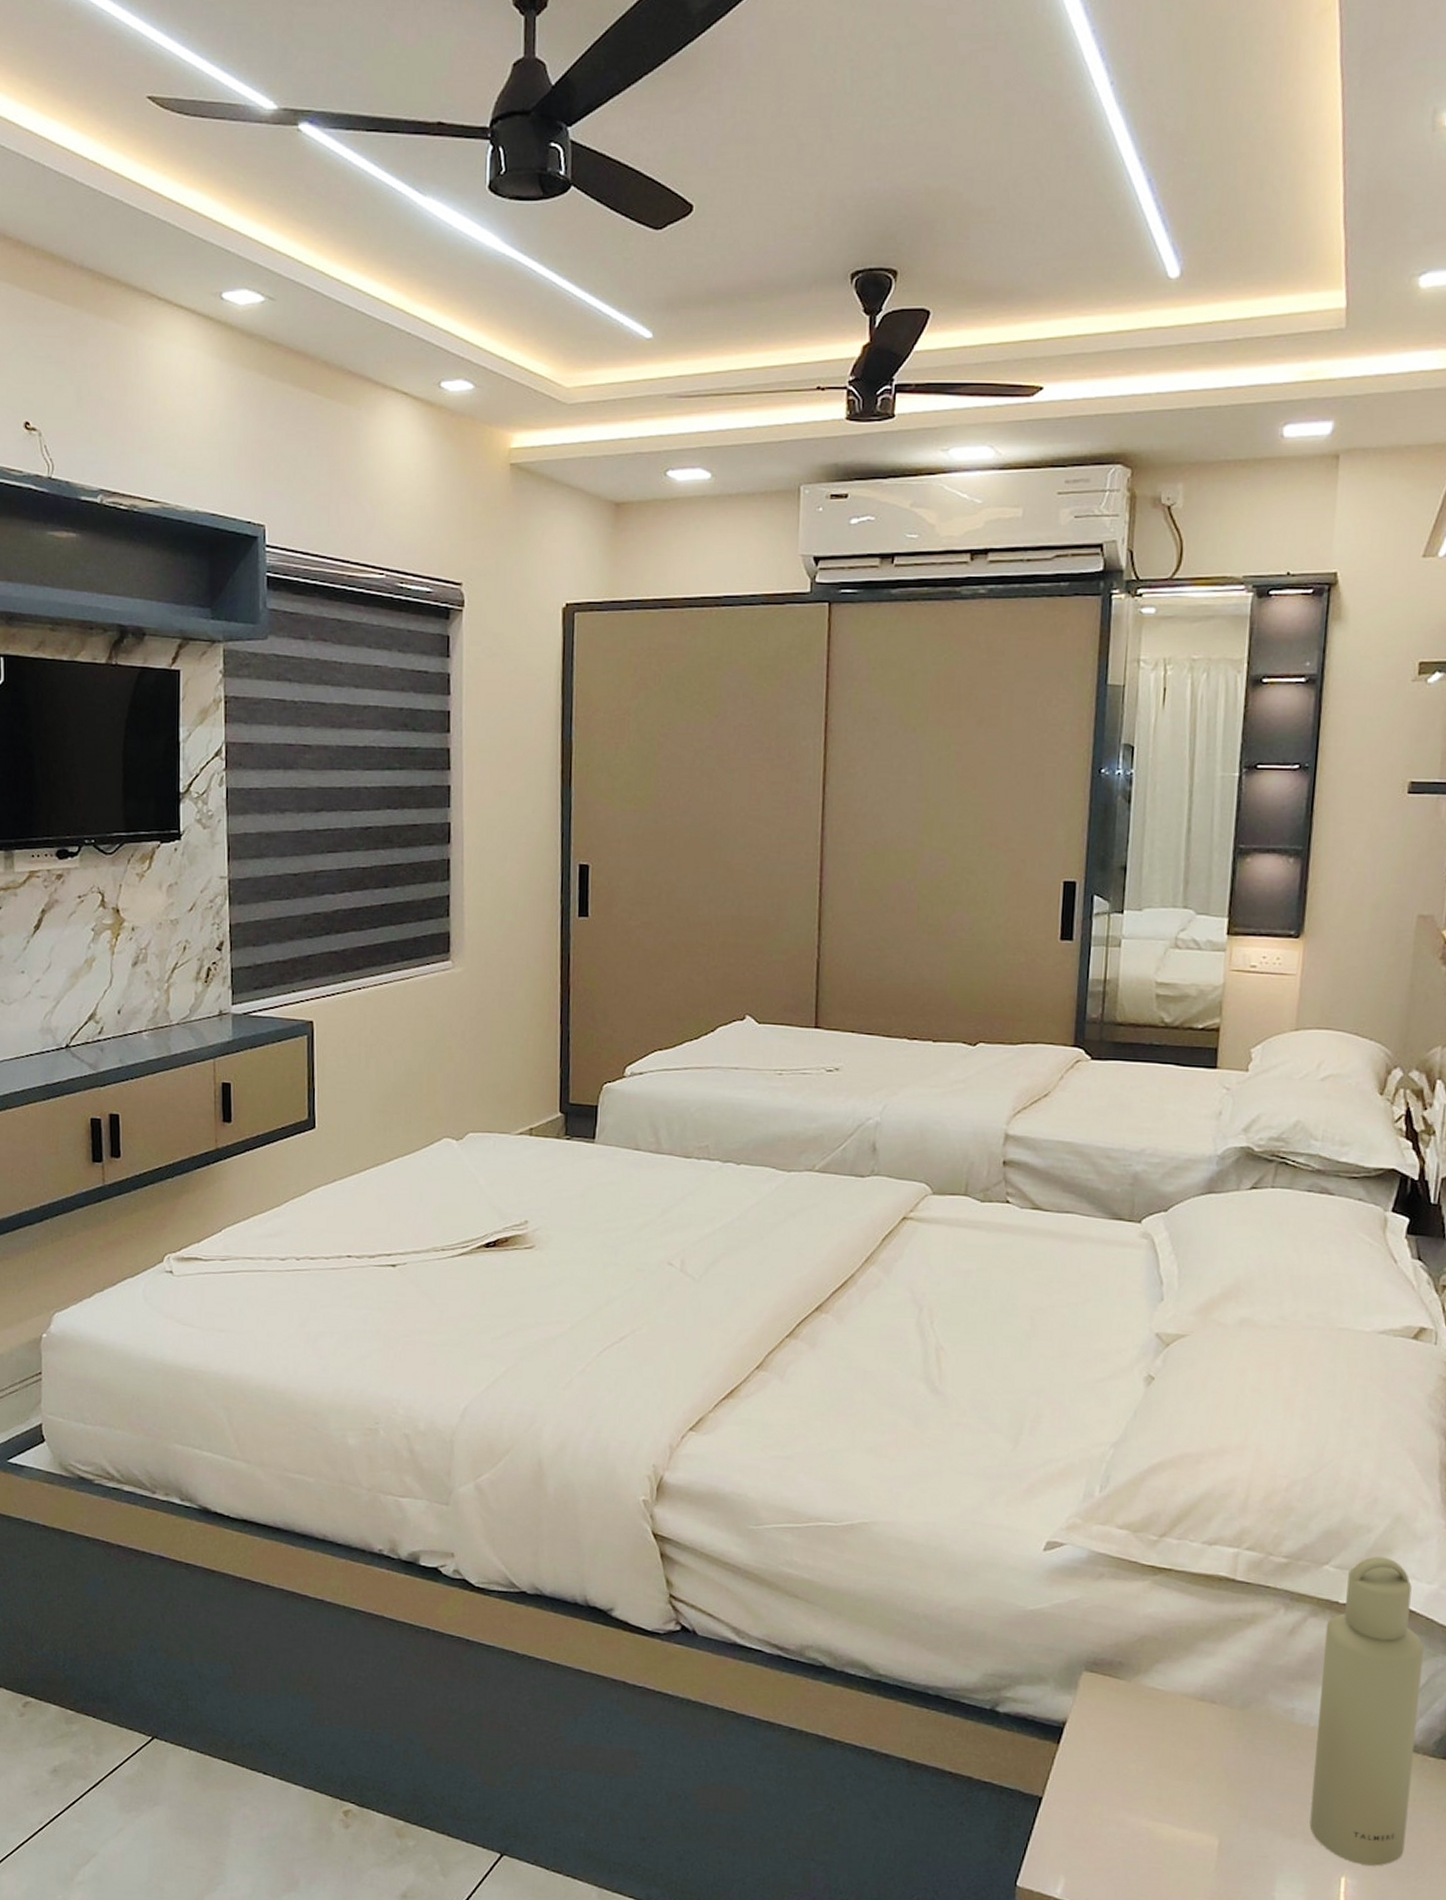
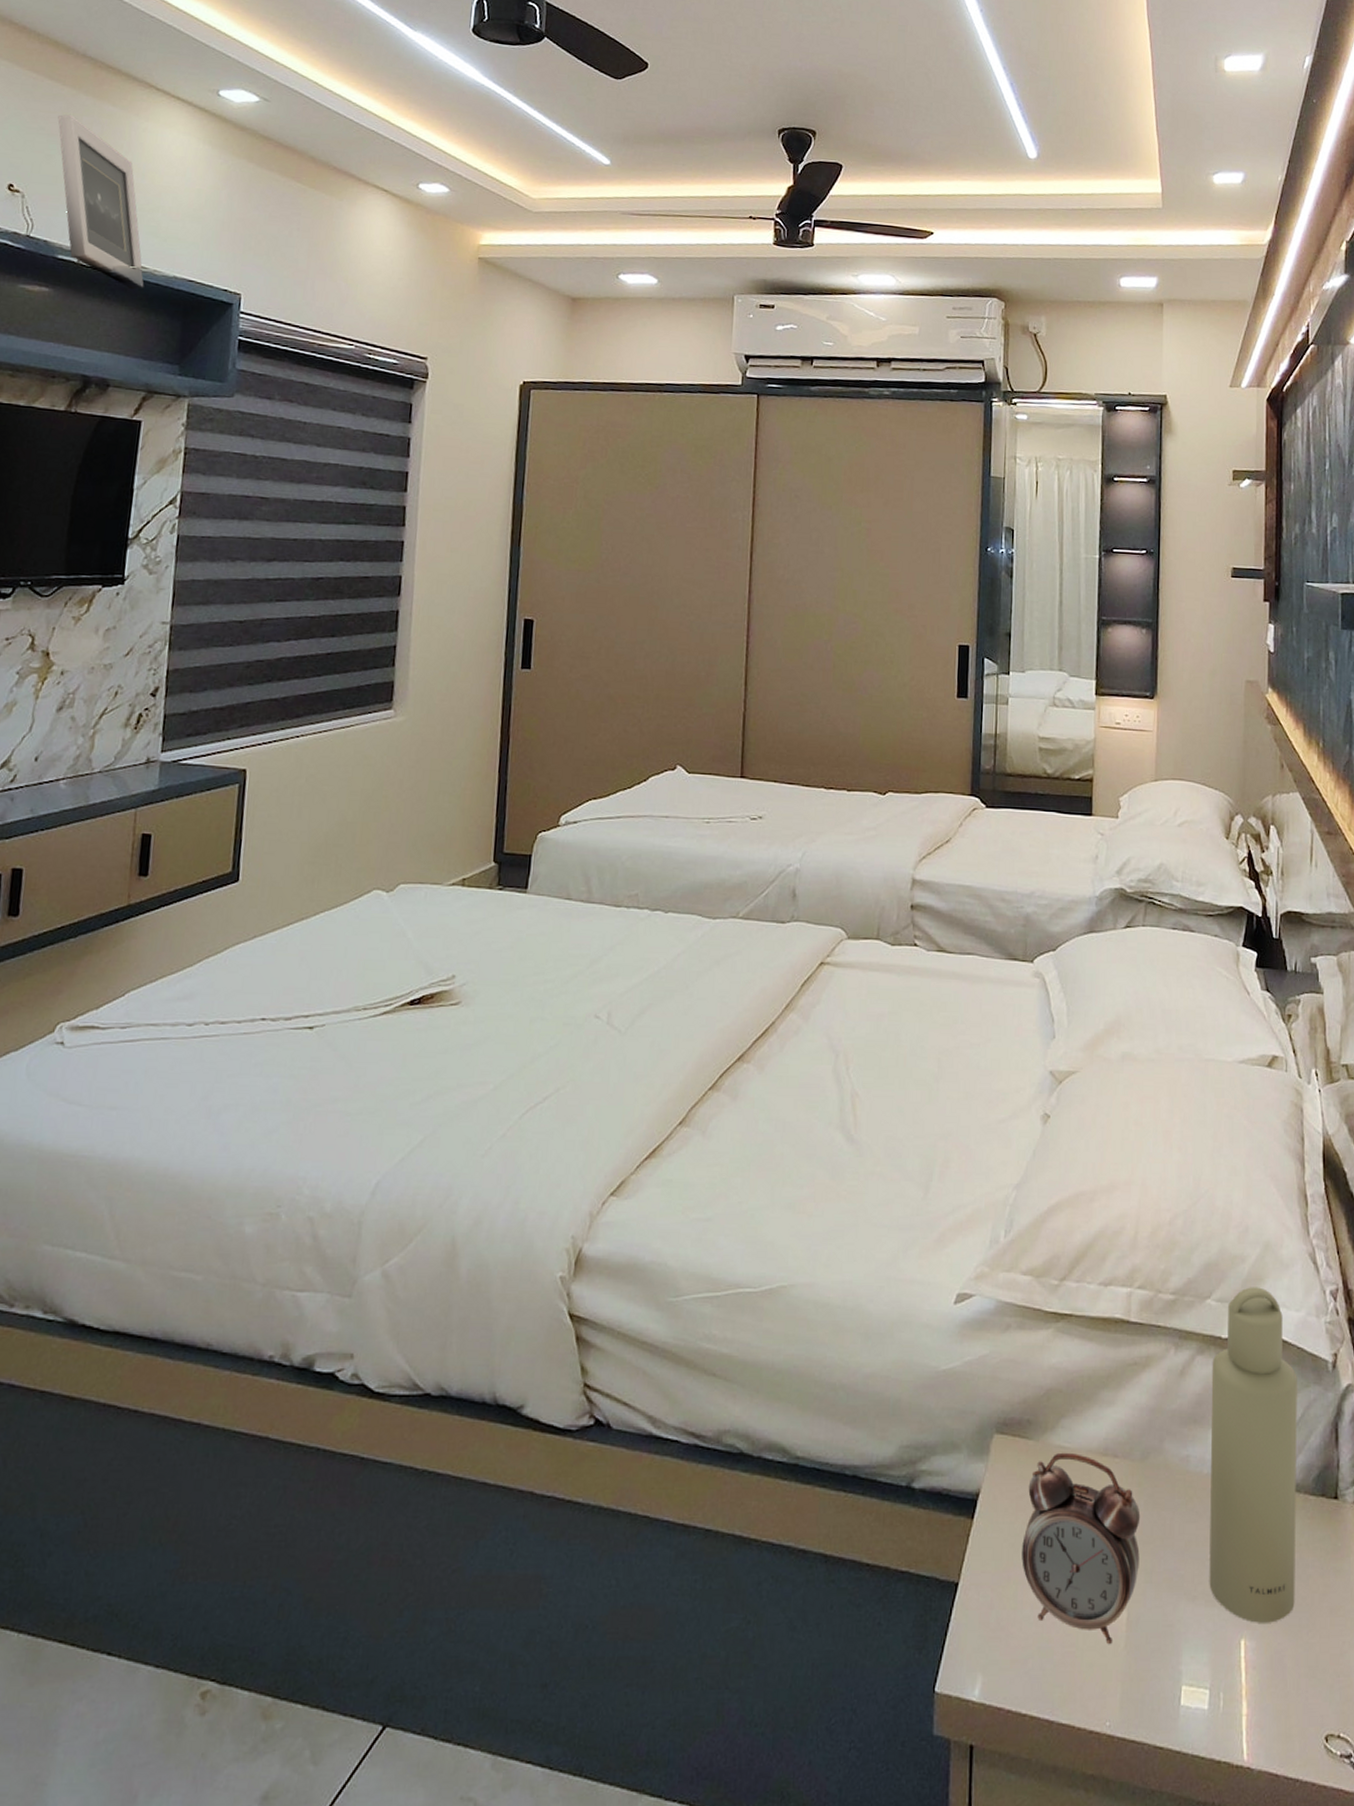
picture frame: none [64,337,168,529] -> present [57,114,144,290]
alarm clock: none [1109,1694,1238,1865] -> present [1022,1452,1141,1644]

